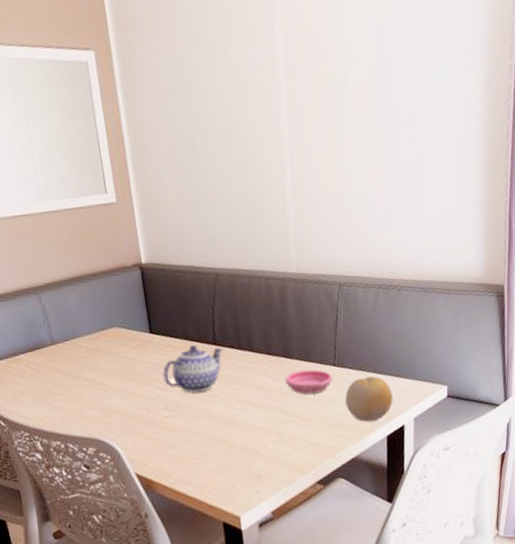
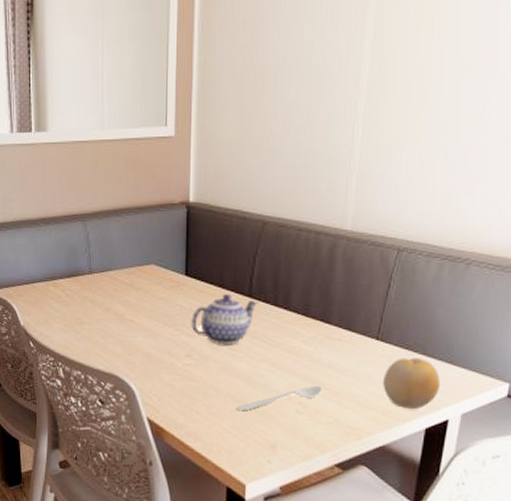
spoon: none [219,415,294,451] -> present [236,386,322,412]
saucer: present [284,369,333,394] -> none [318,339,374,367]

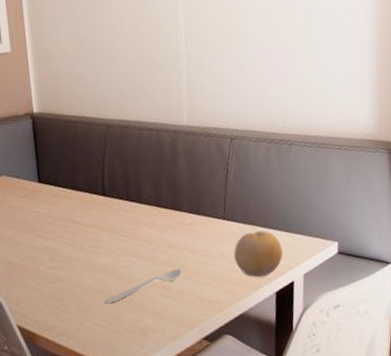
teapot: present [191,294,258,345] -> none [49,196,112,244]

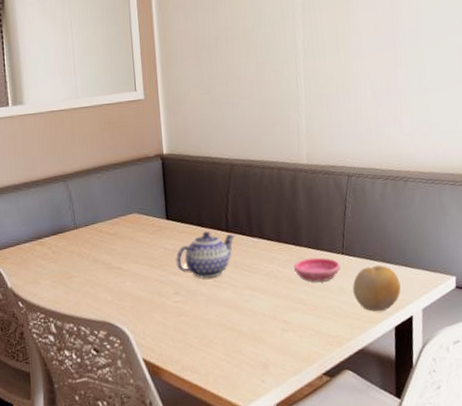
teapot: none [49,196,112,244] -> present [176,232,235,279]
spoon: present [104,269,182,304] -> none [227,303,302,338]
saucer: none [173,222,222,248] -> present [293,257,341,282]

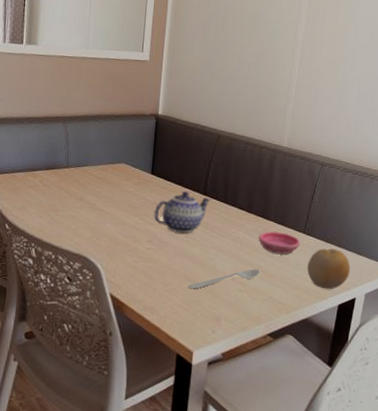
spoon: none [227,303,302,338] -> present [188,269,259,289]

